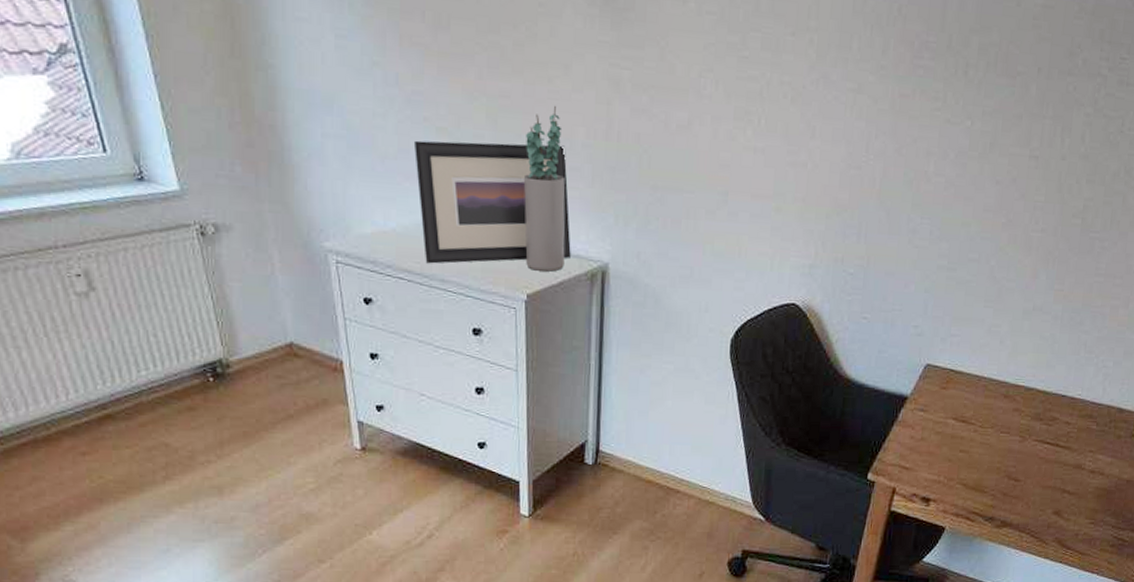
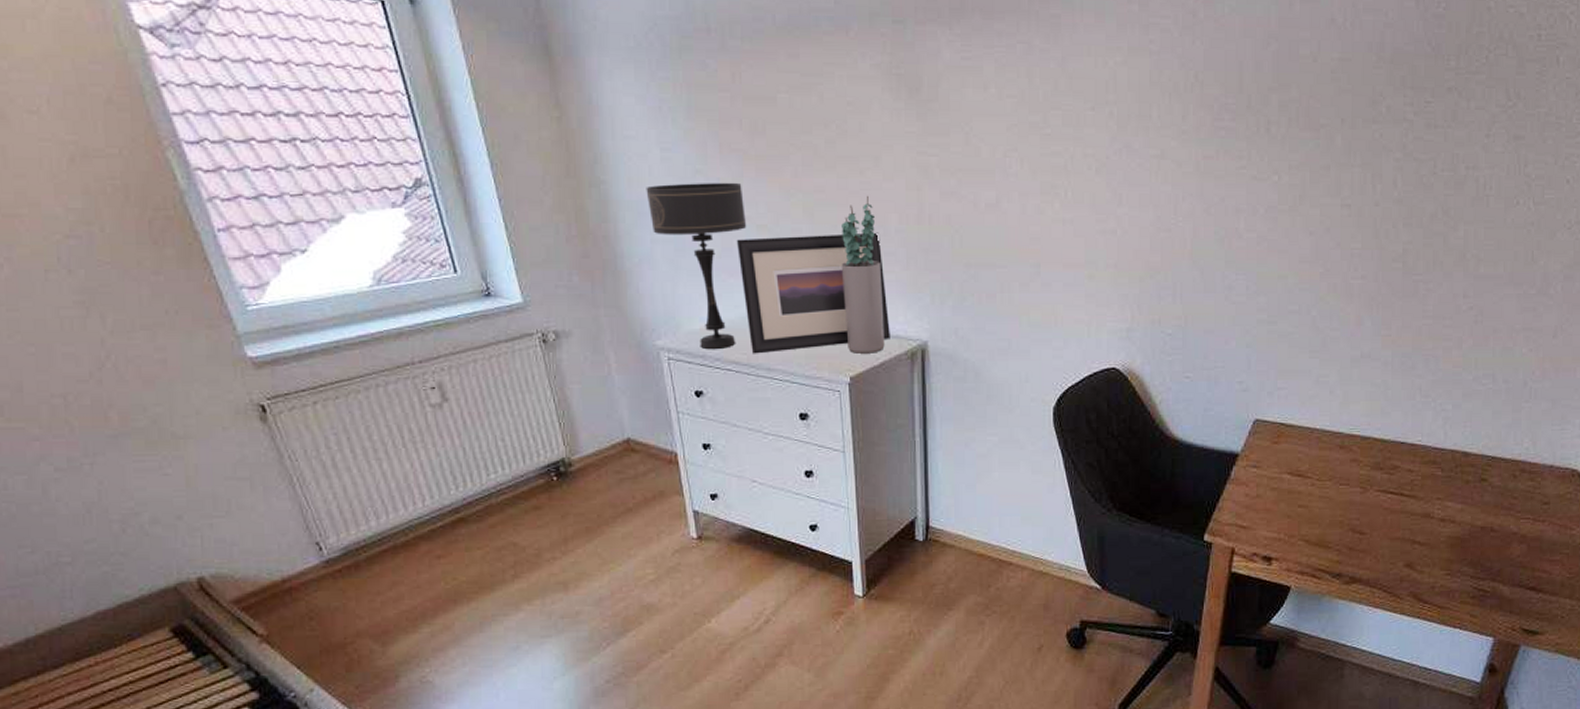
table lamp: none [318,74,426,257] -> present [646,182,747,350]

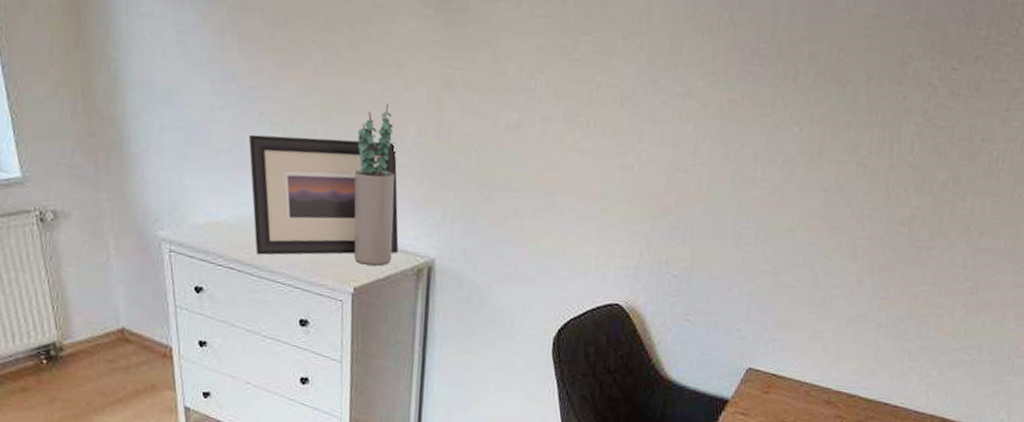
table lamp: present [646,182,747,350] -> none [158,68,261,247]

